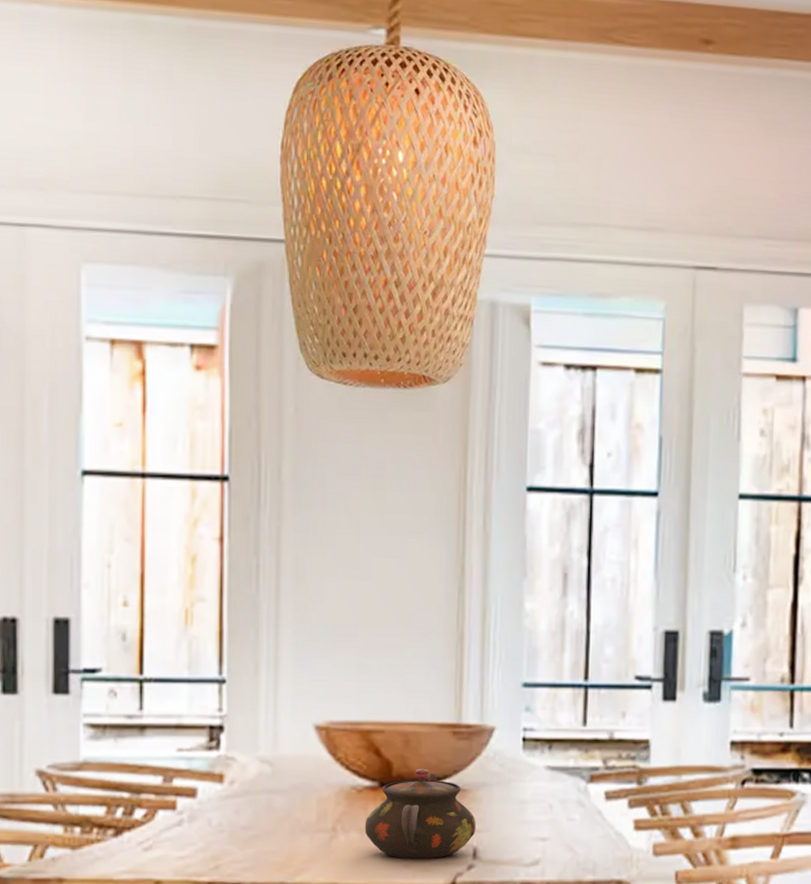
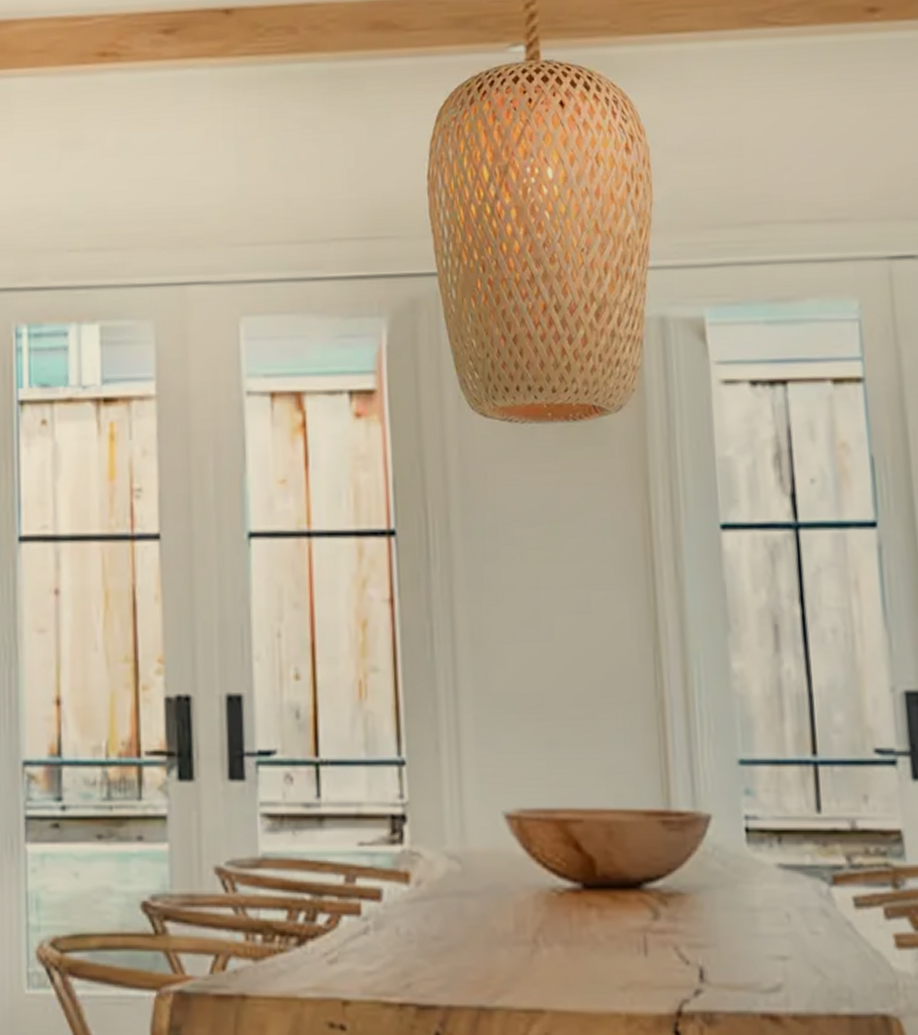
teapot: present [364,768,476,859] -> none [569,866,700,981]

